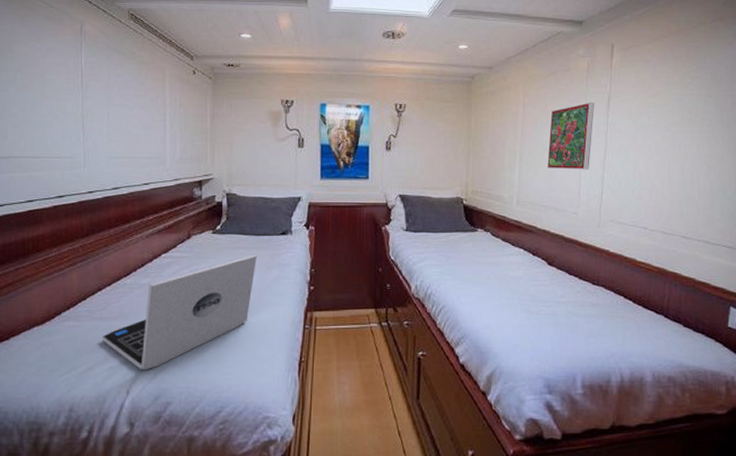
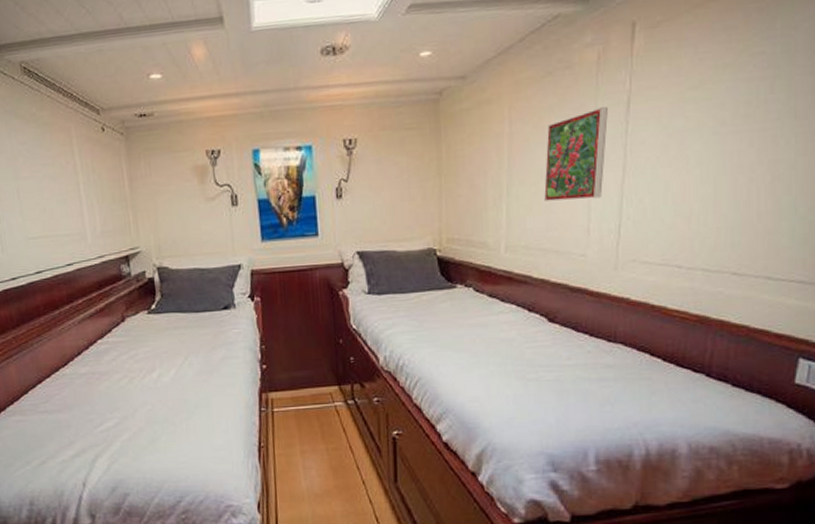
laptop: present [102,254,257,370] -> none [50,333,200,462]

